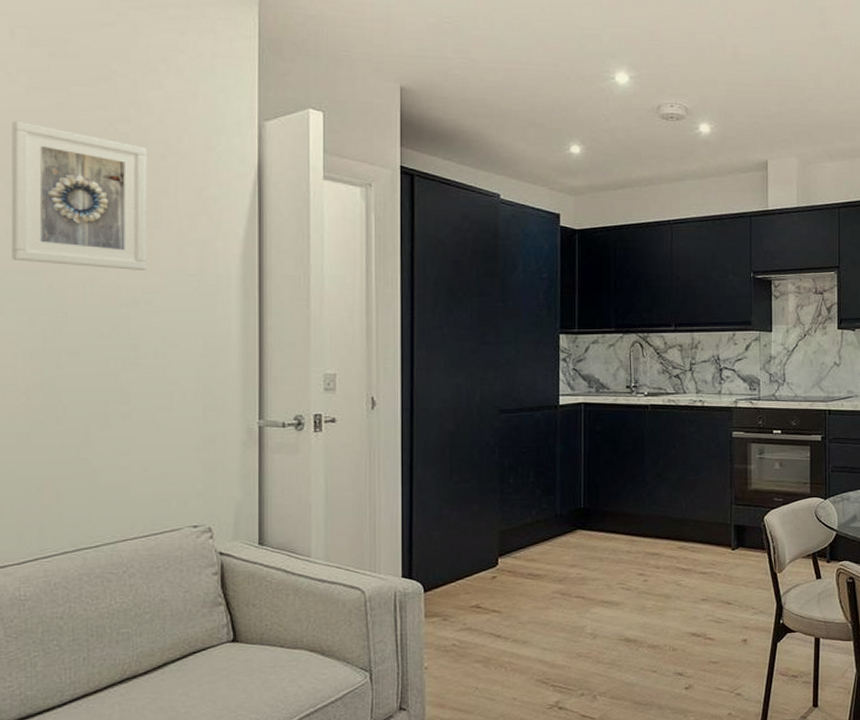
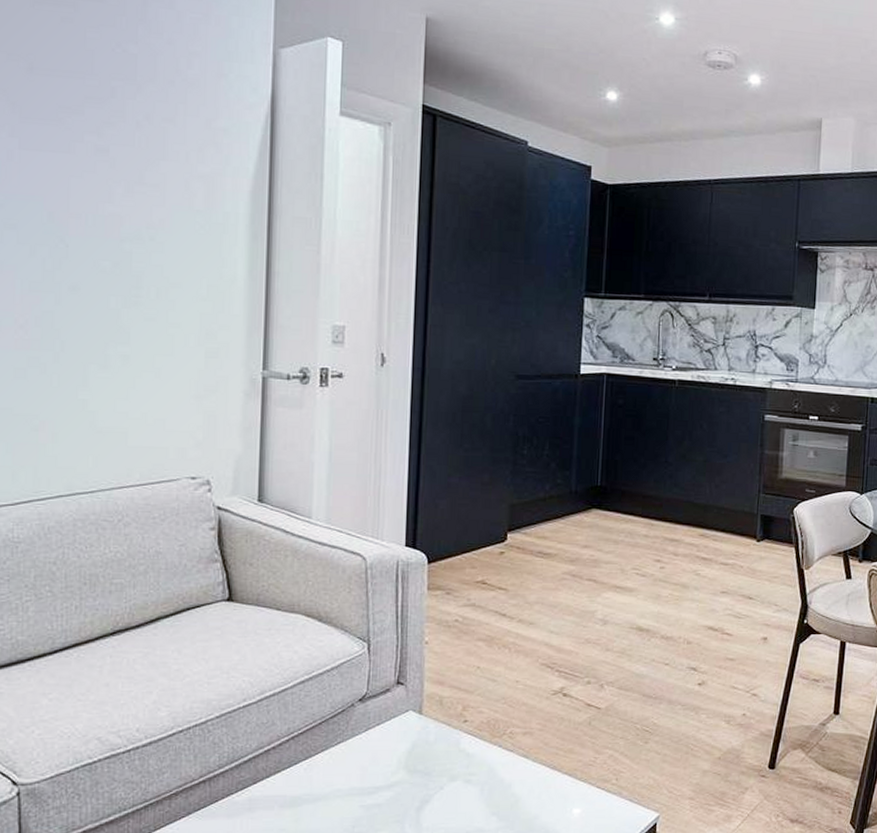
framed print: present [12,120,148,270] -> none [13,35,156,204]

